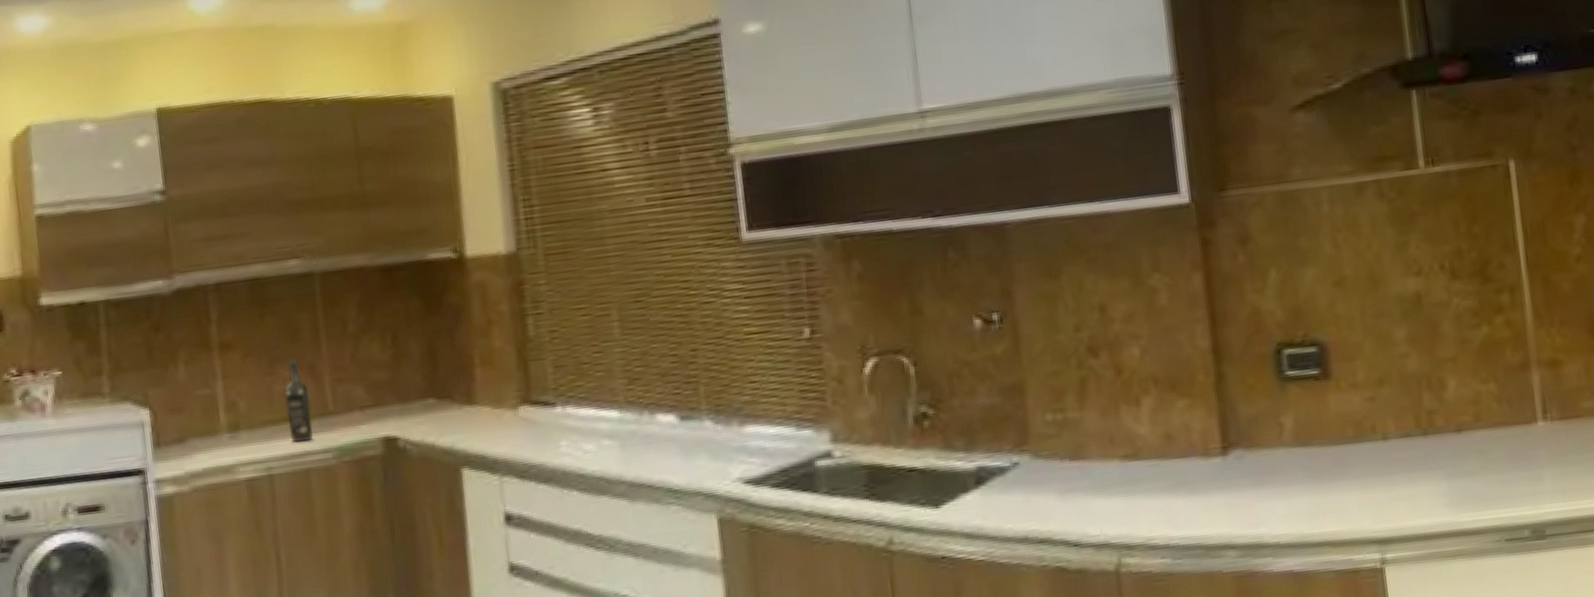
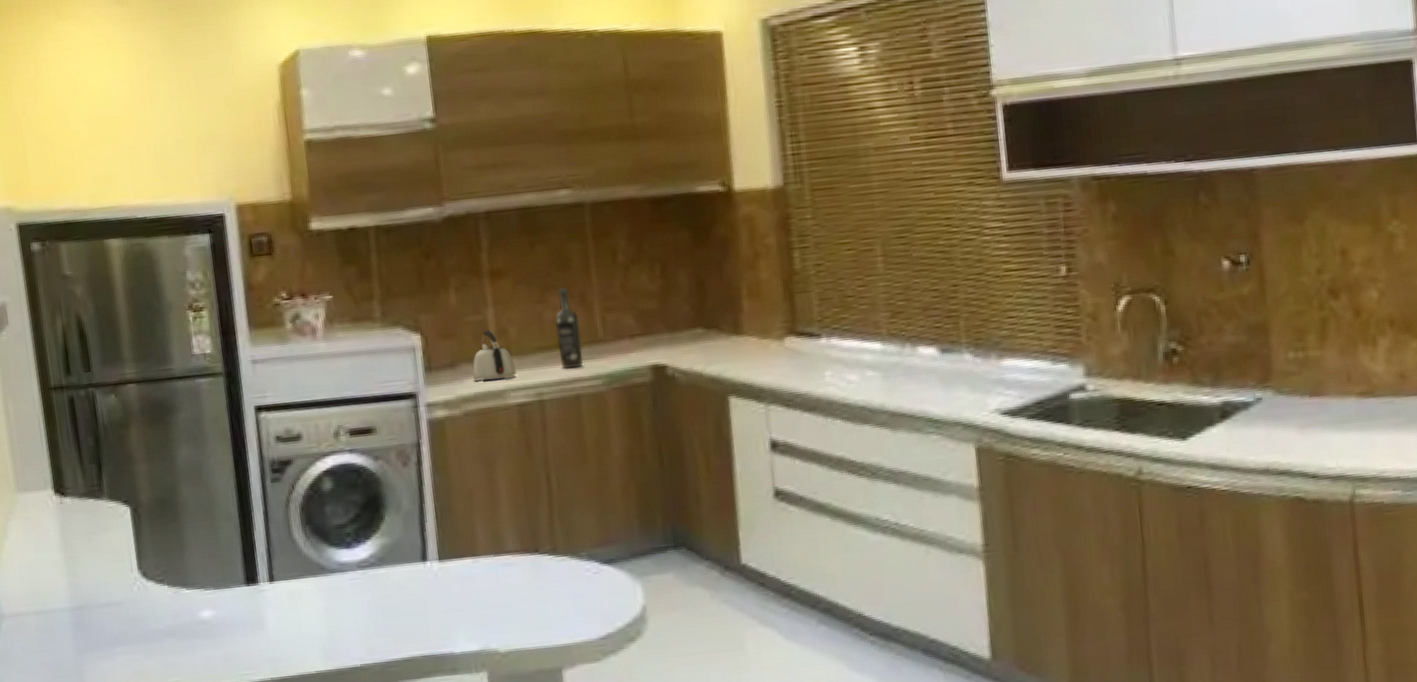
kettle: none [201,403,247,457] -> present [472,329,517,382]

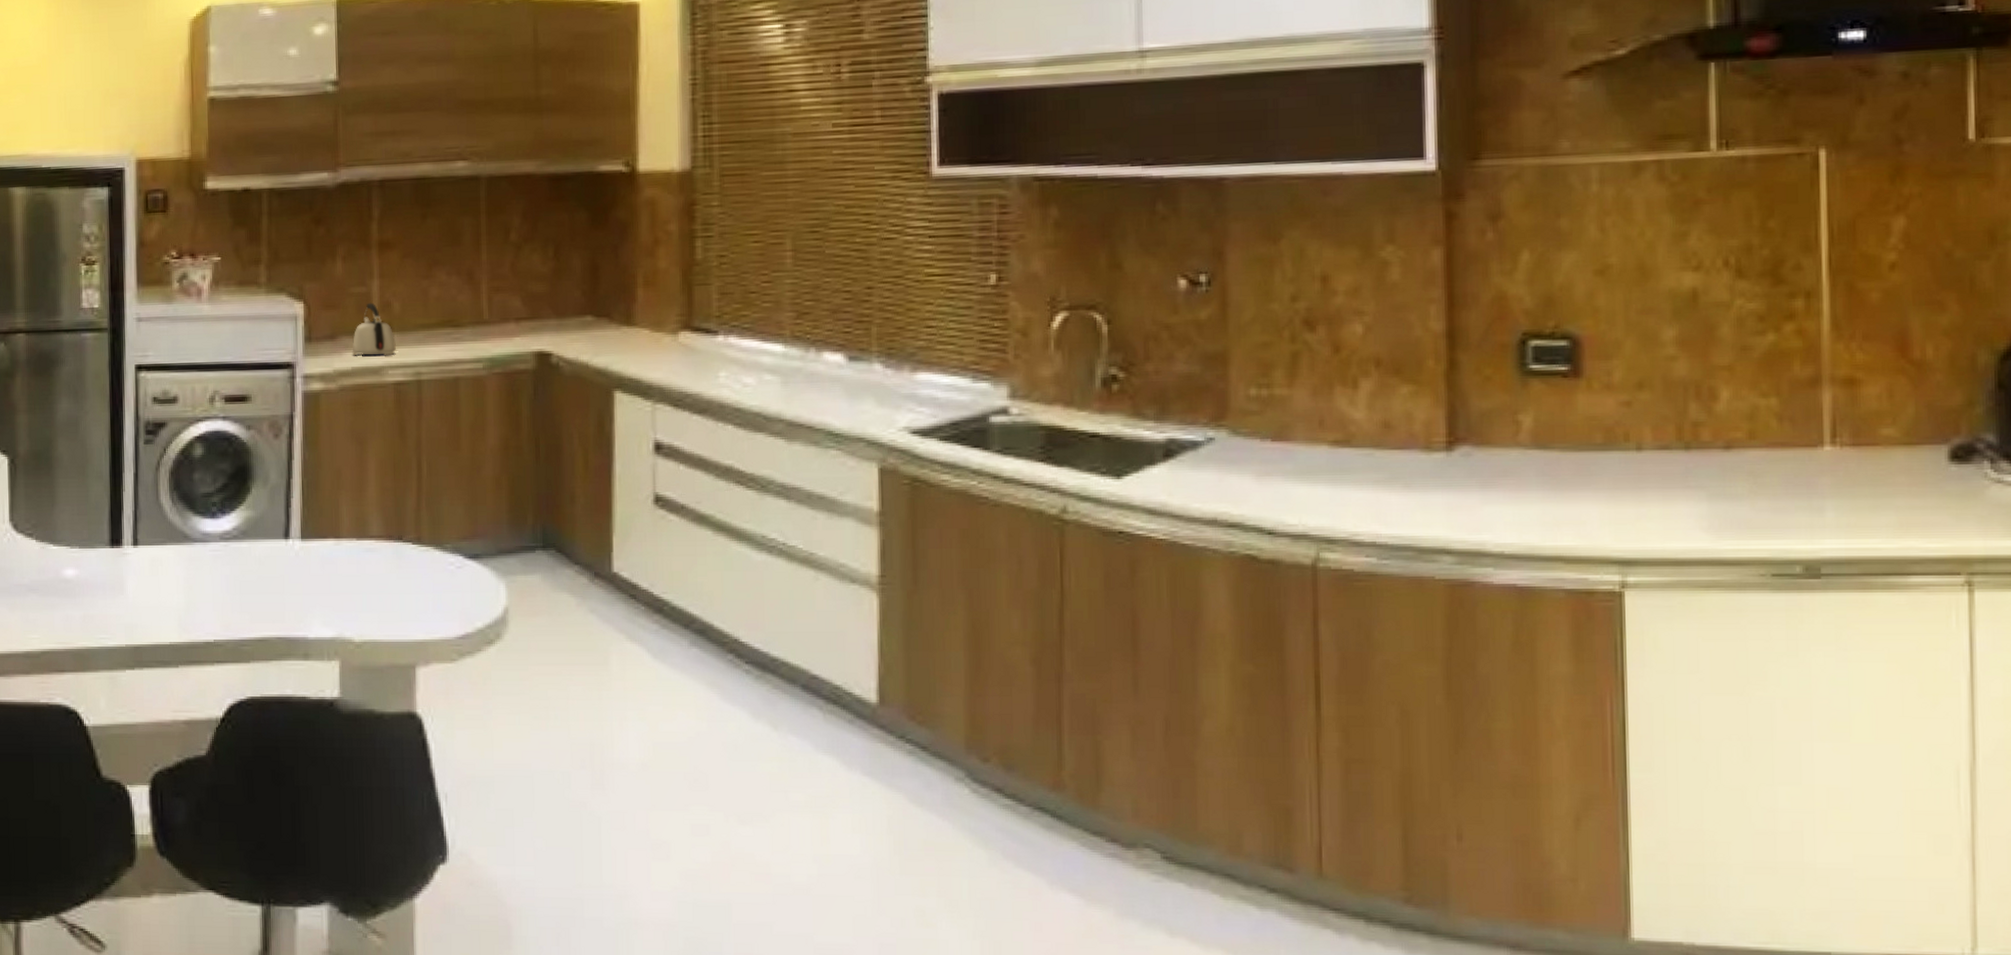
wine bottle: present [554,286,583,369] -> none [439,262,466,349]

